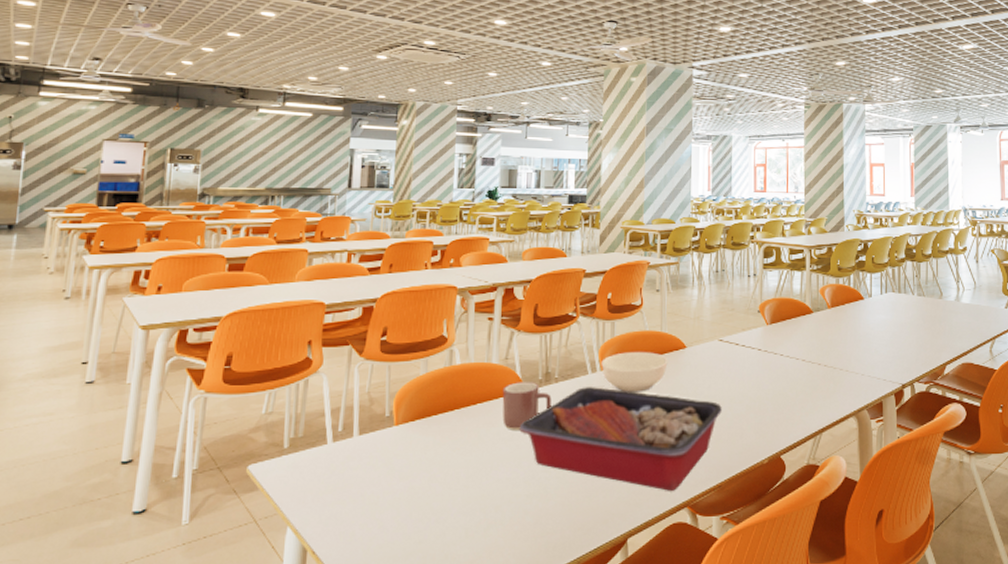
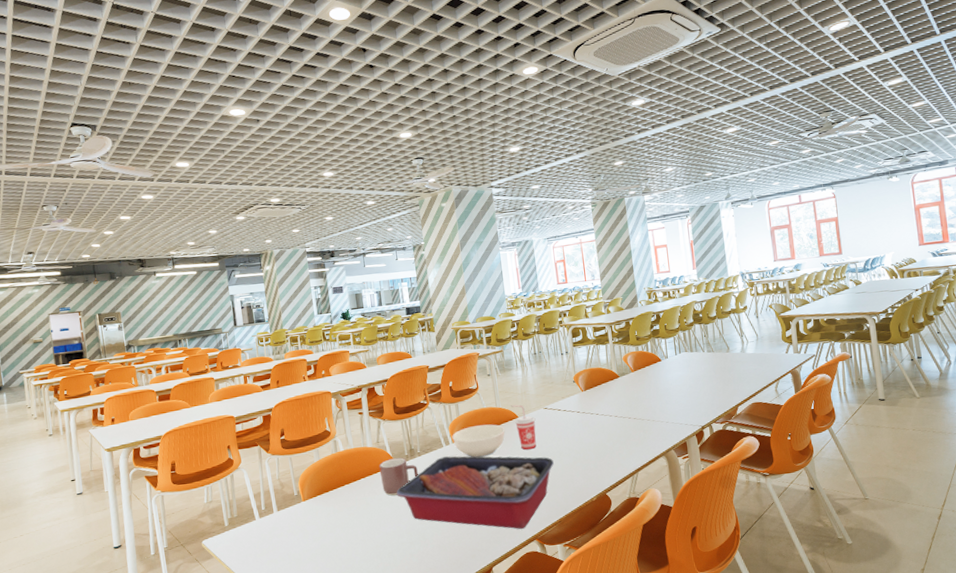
beverage cup: none [679,332,707,390] -> present [511,405,537,450]

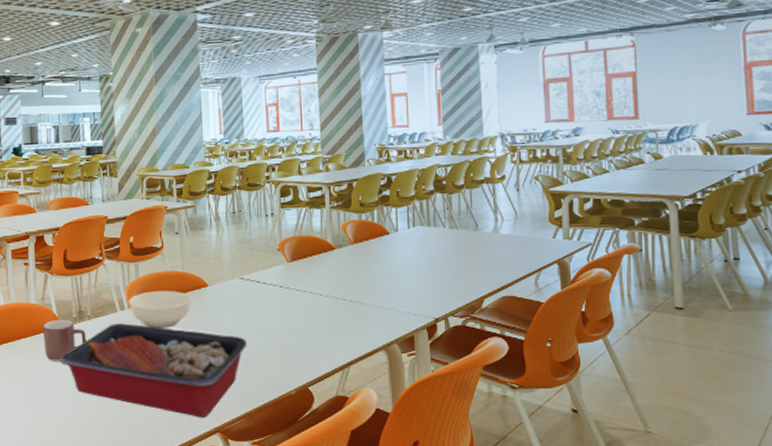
beverage cup: present [511,405,537,450] -> none [201,271,229,326]

